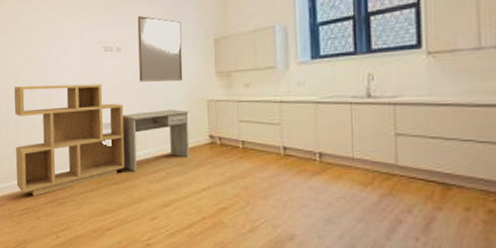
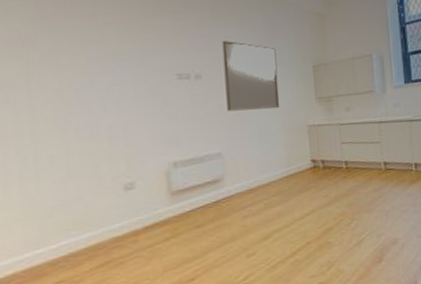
shelving unit: present [14,84,125,196] -> none [31,116,211,264]
desk: present [122,109,189,171] -> none [206,137,290,209]

